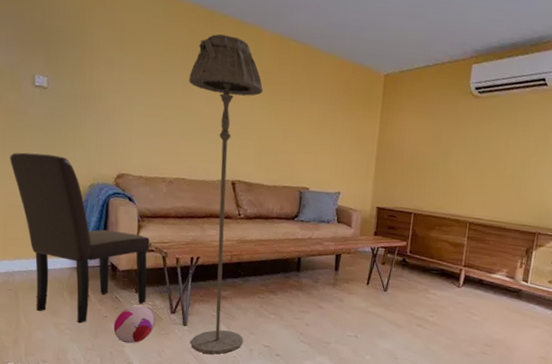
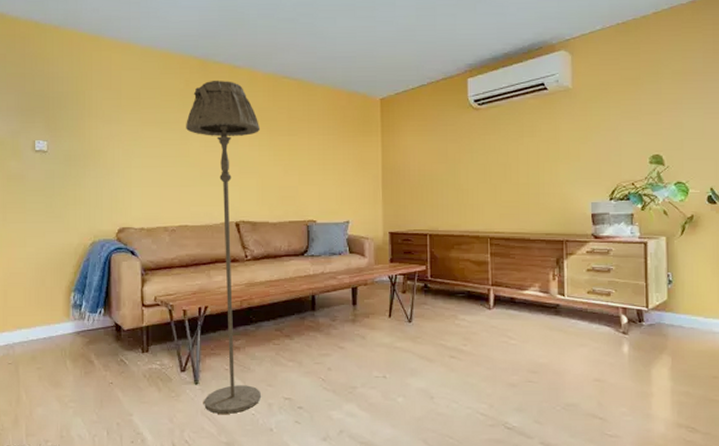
chair: present [10,152,150,324] -> none [10,217,154,394]
plush toy: present [113,305,156,344] -> none [120,367,165,411]

